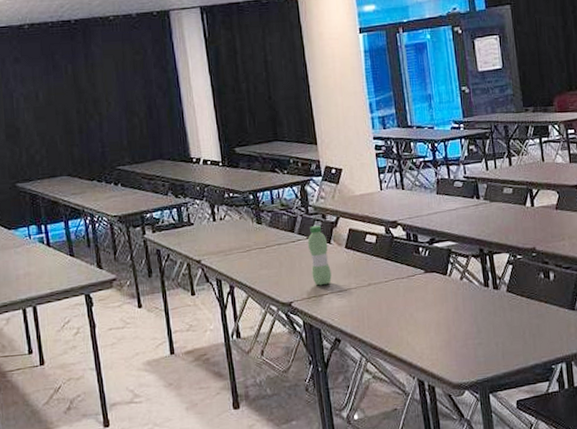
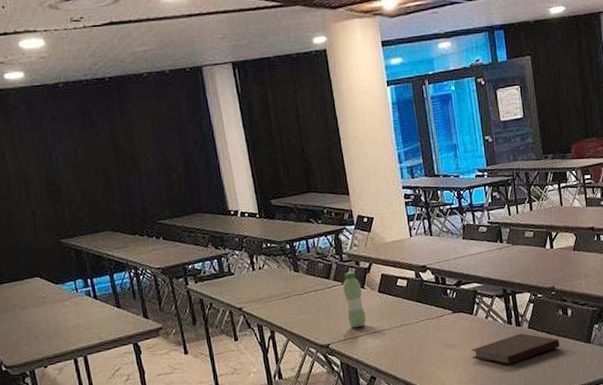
notebook: none [444,297,542,331] -> present [471,333,560,365]

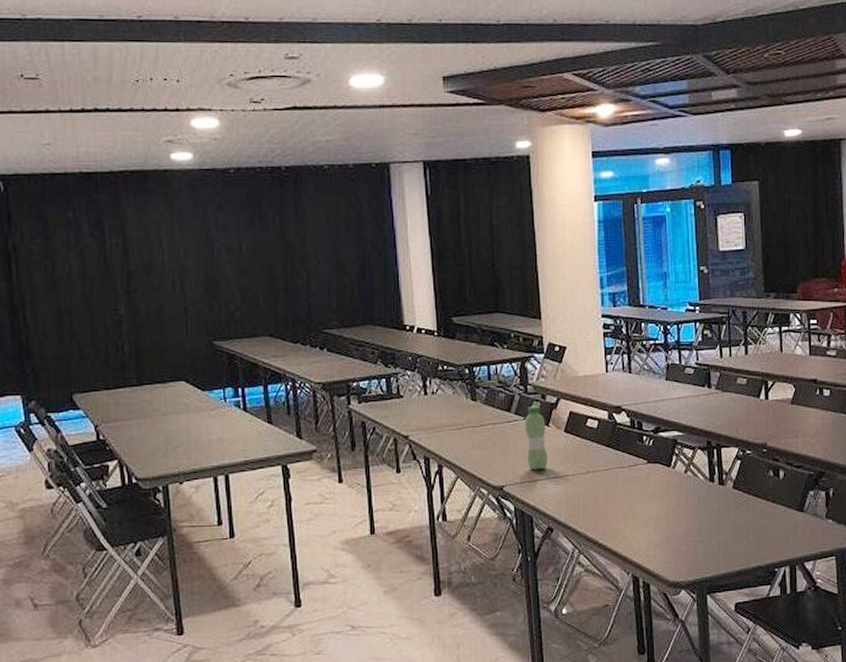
notebook: present [471,333,560,365] -> none [665,493,768,528]

